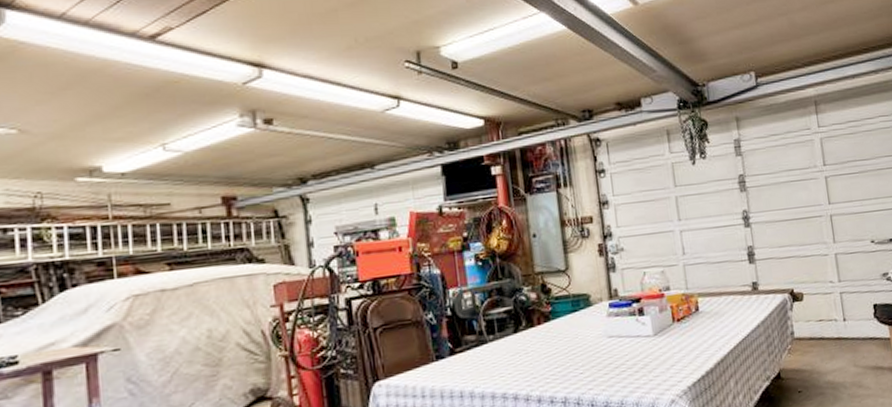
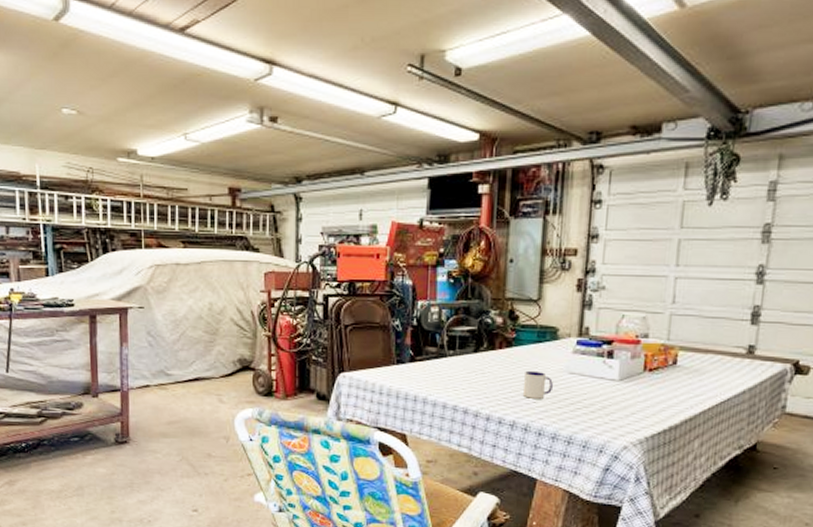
mug: none [567,340,596,371] -> present [522,371,553,399]

